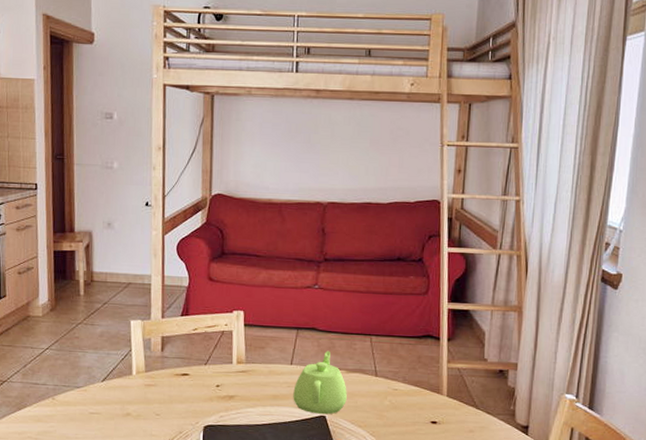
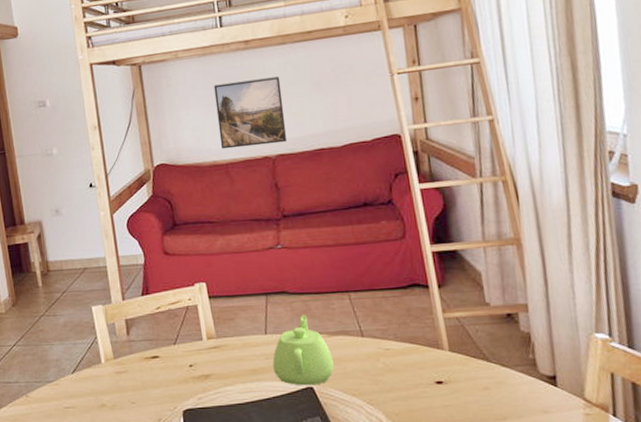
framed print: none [278,127,343,192] -> present [213,76,288,150]

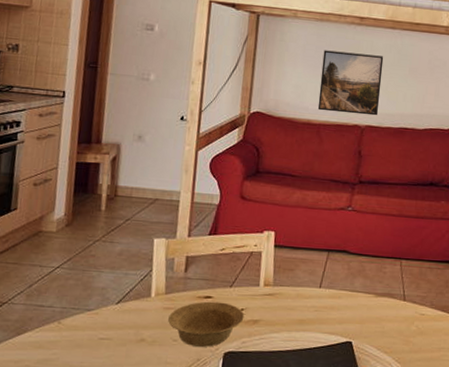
bowl: none [122,360,195,407] -> present [168,301,245,347]
teapot: present [272,314,334,386] -> none [319,274,375,341]

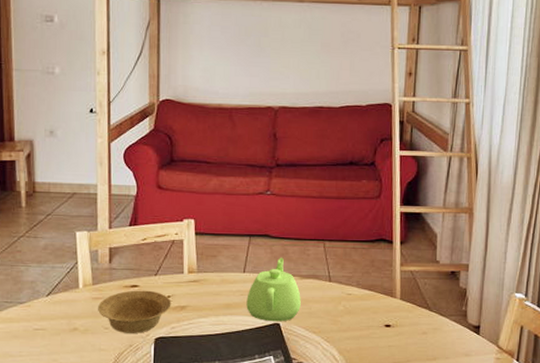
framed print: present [317,50,384,116] -> none [228,30,294,96]
teapot: none [319,274,375,341] -> present [246,257,301,322]

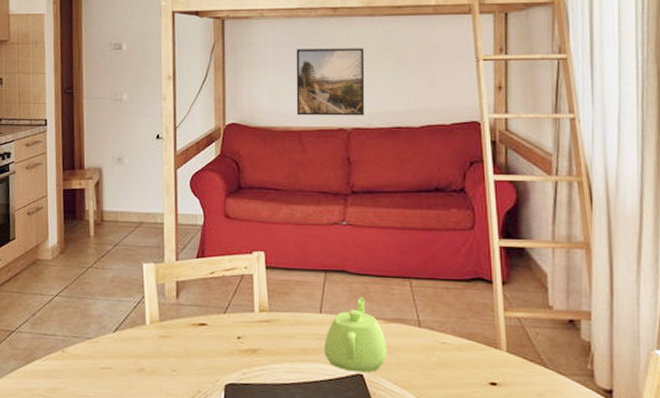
bowl: present [98,290,171,333] -> none [165,329,242,378]
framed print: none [228,30,294,96] -> present [296,48,365,116]

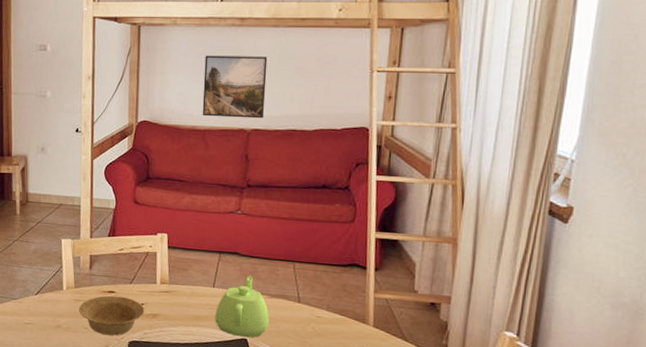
bowl: none [165,329,242,378] -> present [79,295,145,336]

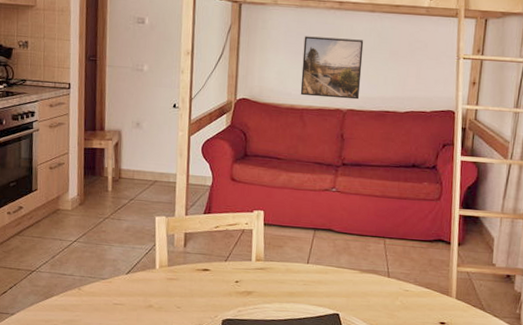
bowl: present [79,295,145,336] -> none [172,273,239,314]
teapot: present [215,275,269,338] -> none [308,251,360,313]

